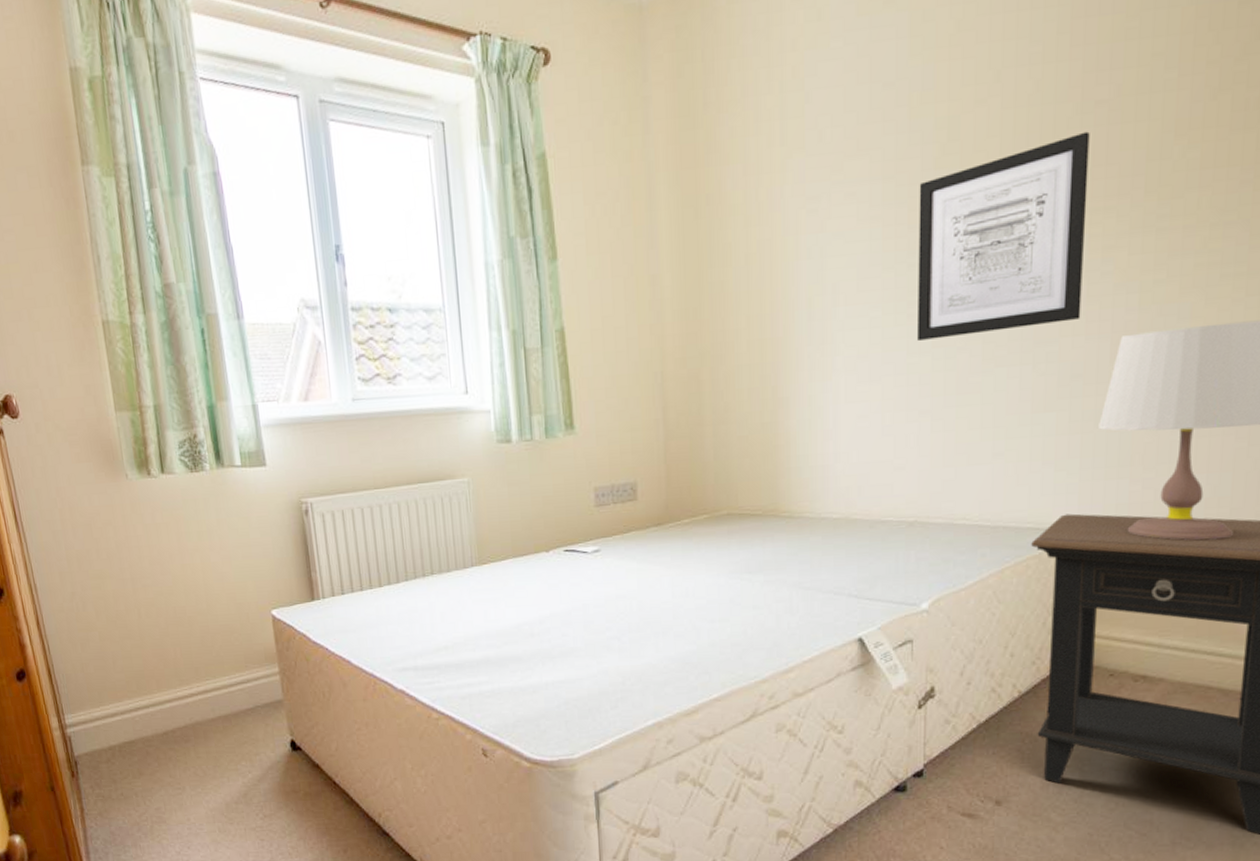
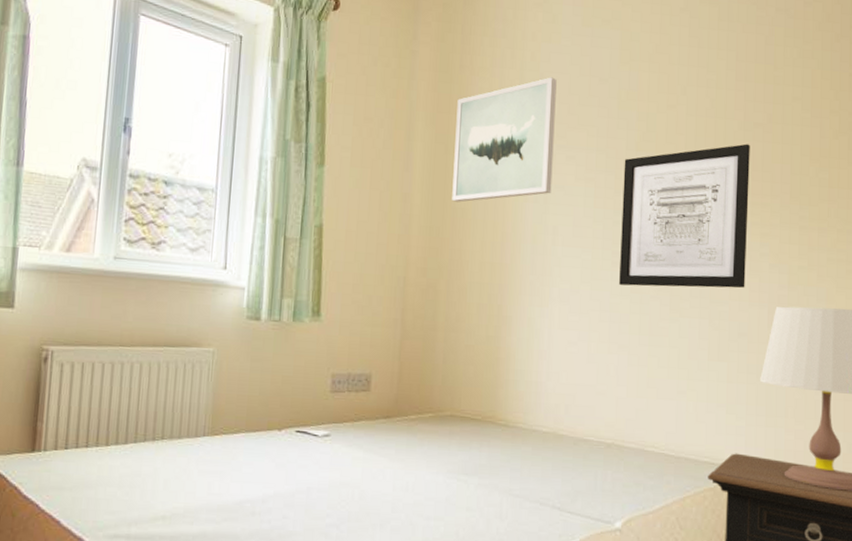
wall art: none [704,94,828,275] -> present [452,77,557,202]

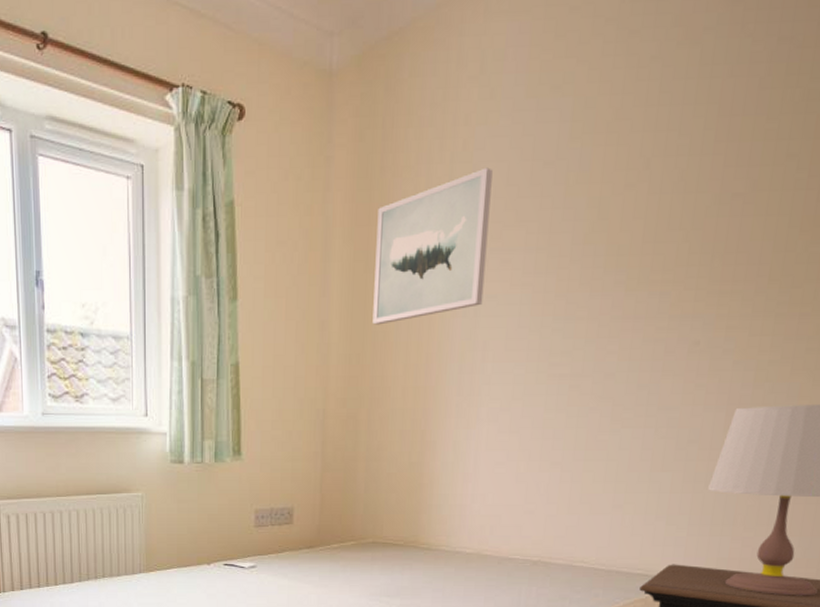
wall art: present [619,143,750,288] -> none [555,221,725,399]

